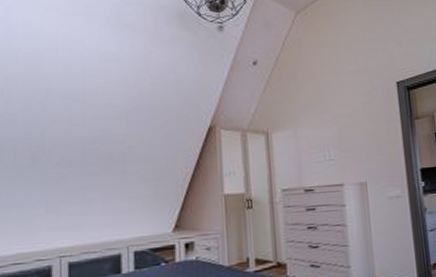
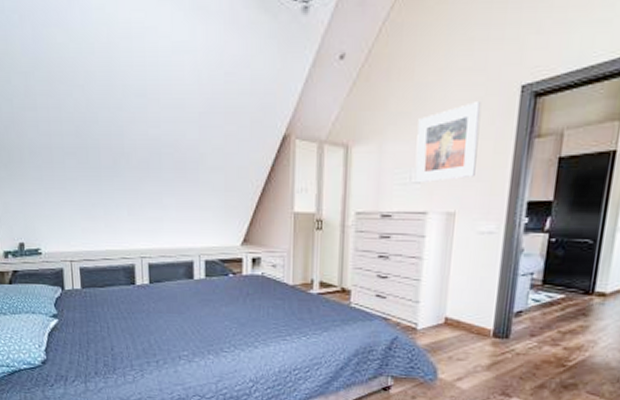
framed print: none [324,95,376,161] -> present [415,102,482,183]

